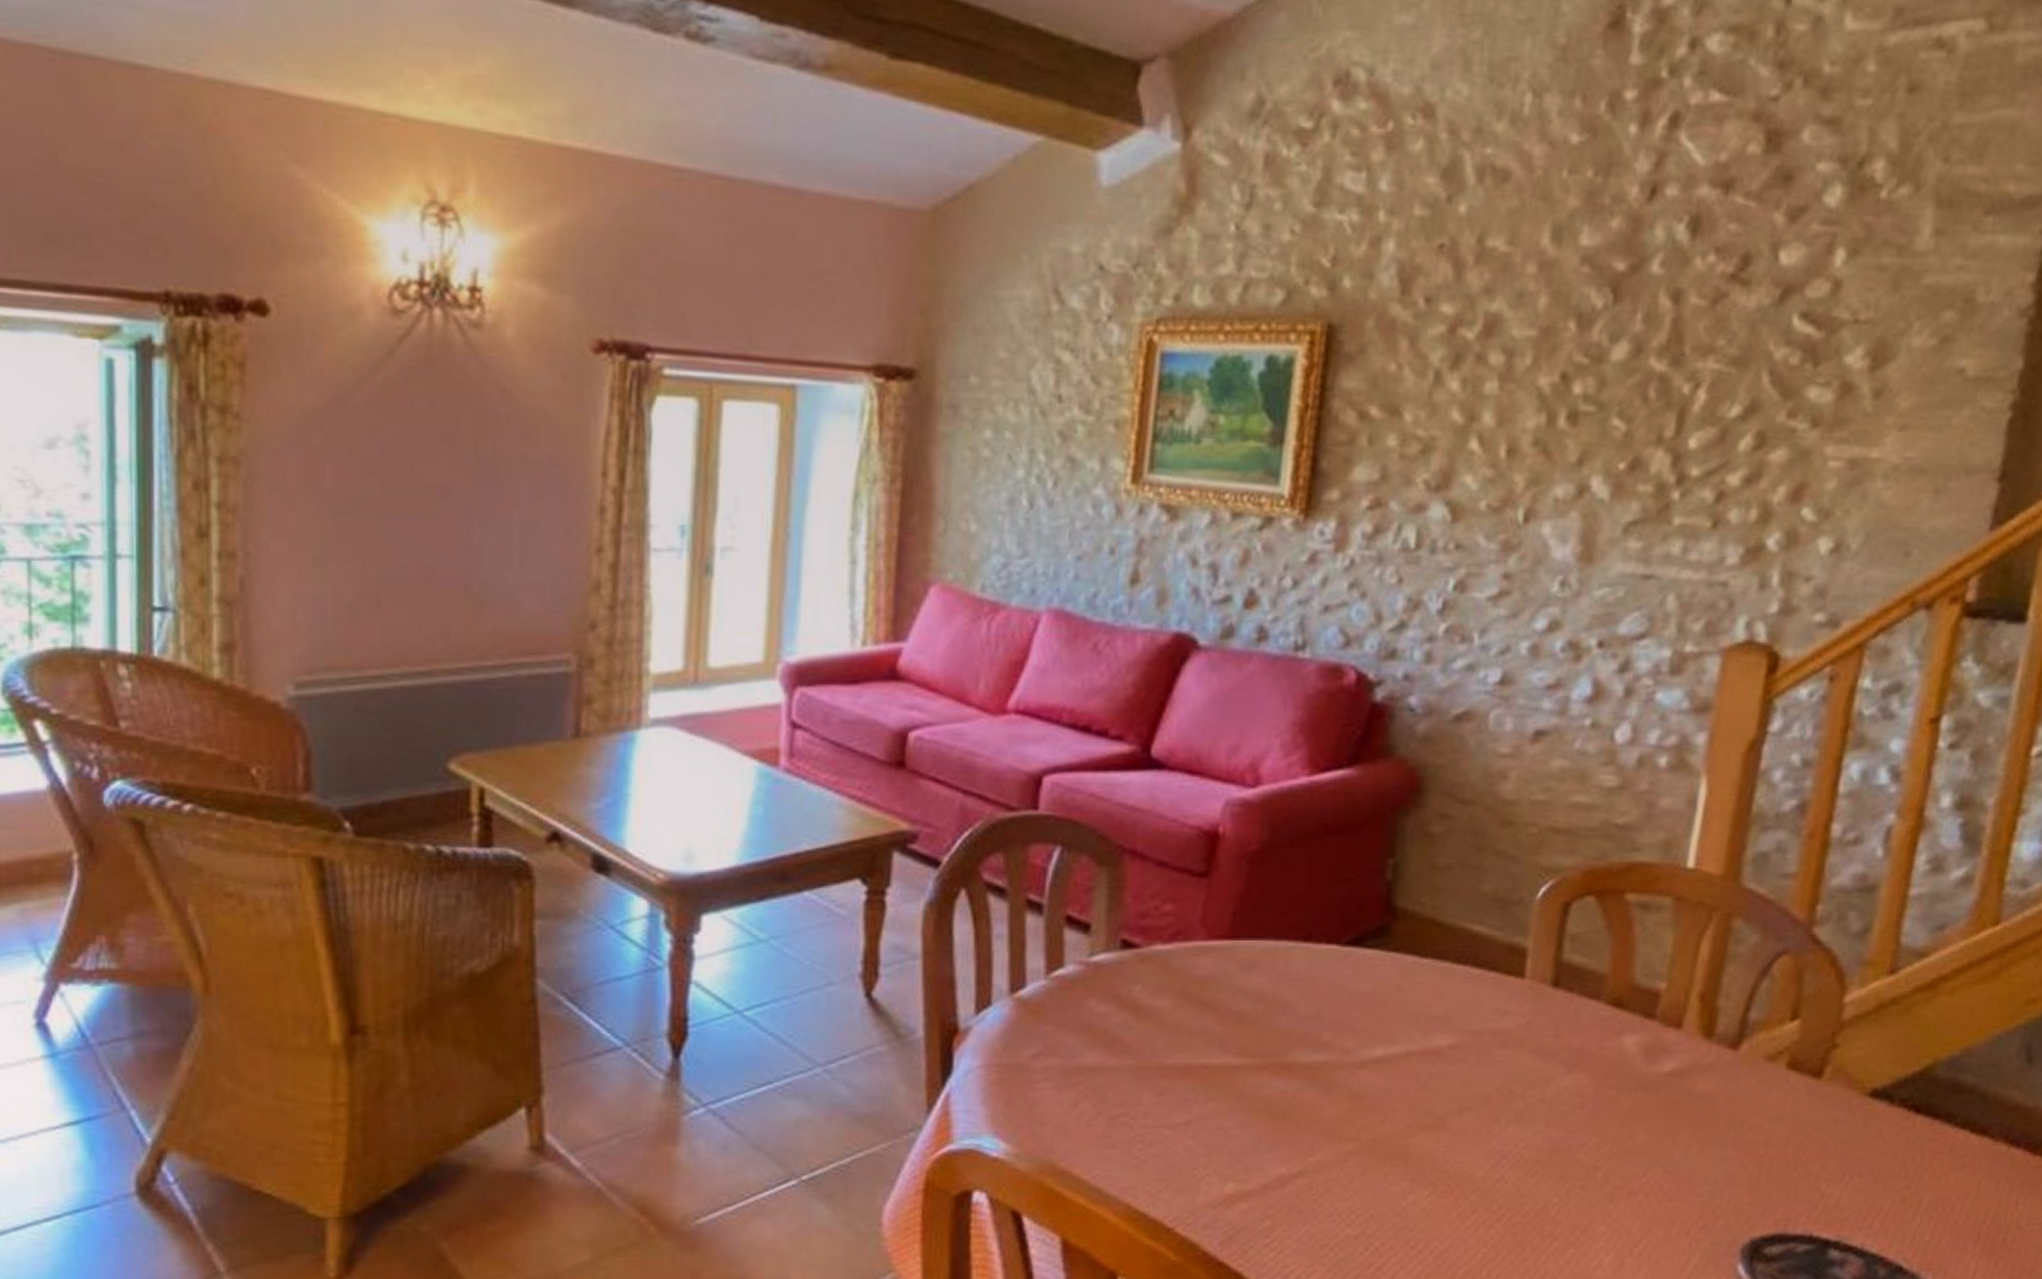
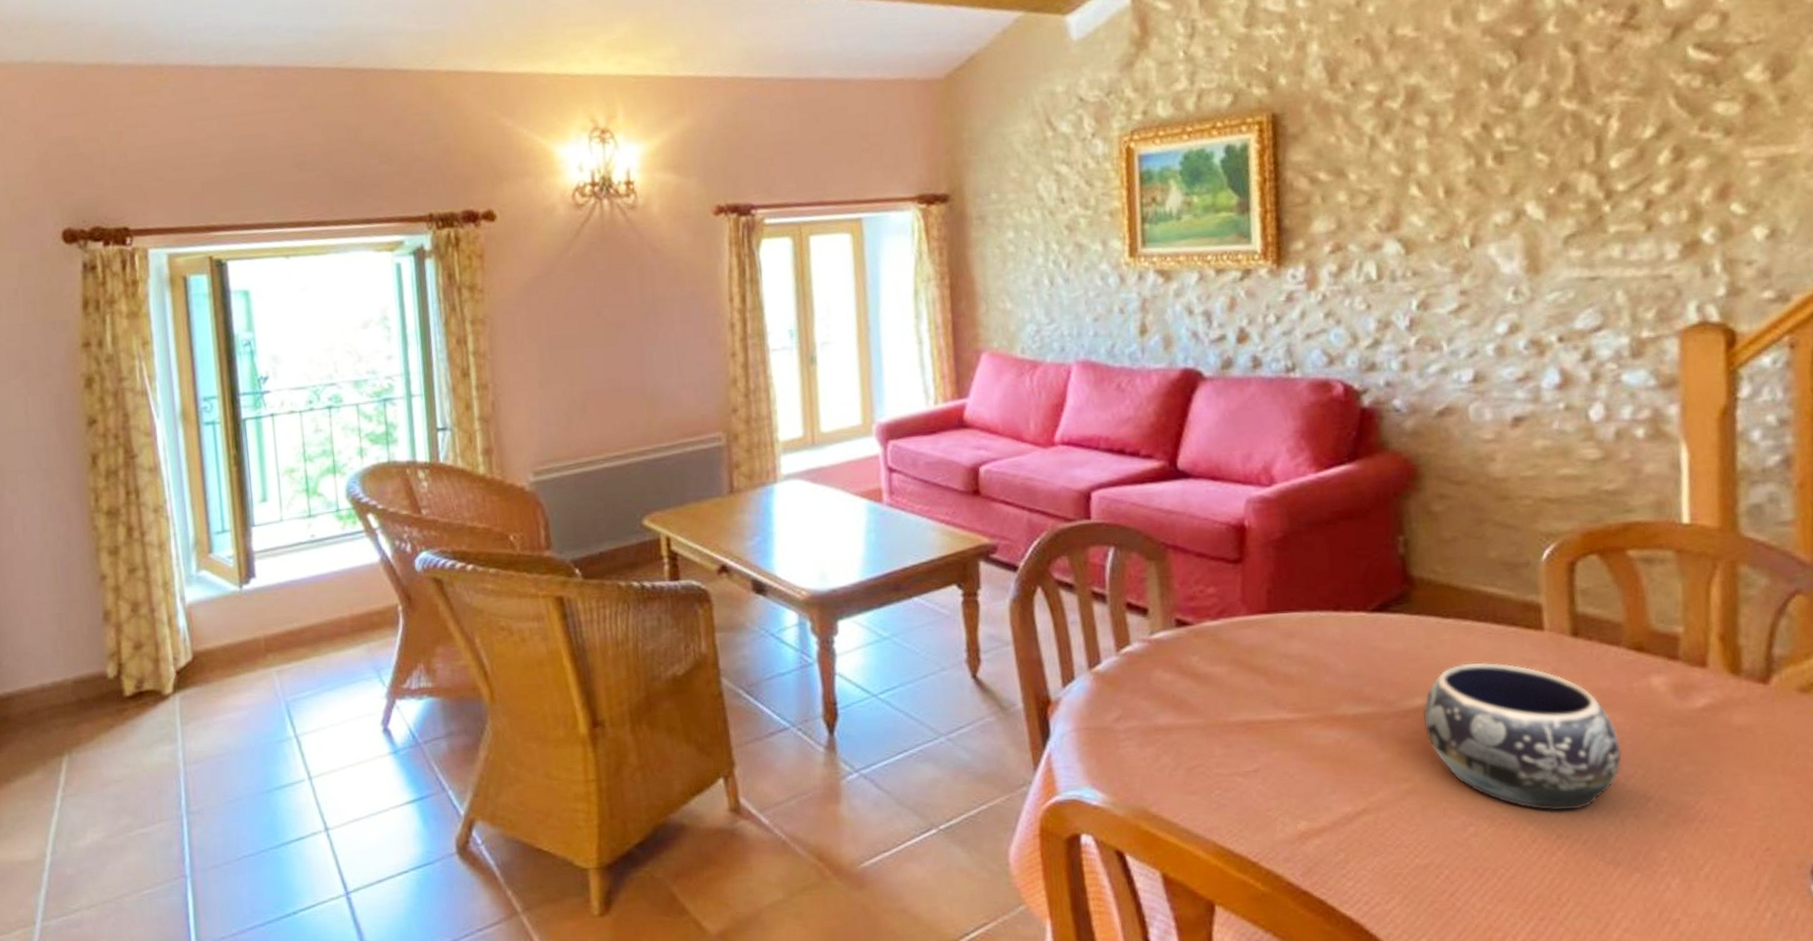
decorative bowl: none [1379,1010,1581,1179] -> present [1422,662,1622,811]

